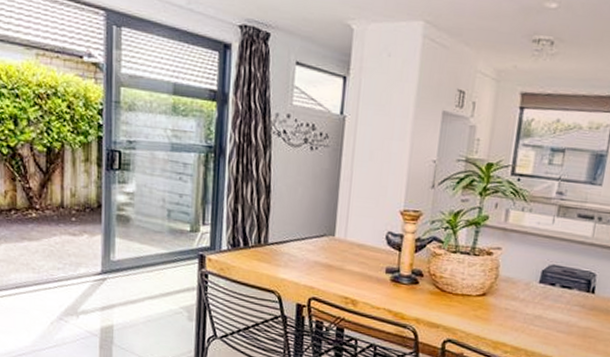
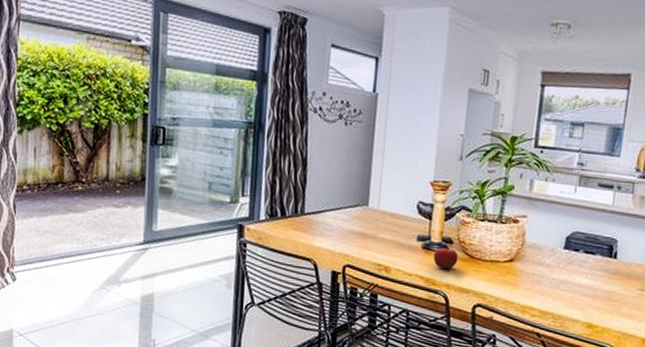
fruit: none [402,278,429,303] -> present [433,245,458,269]

